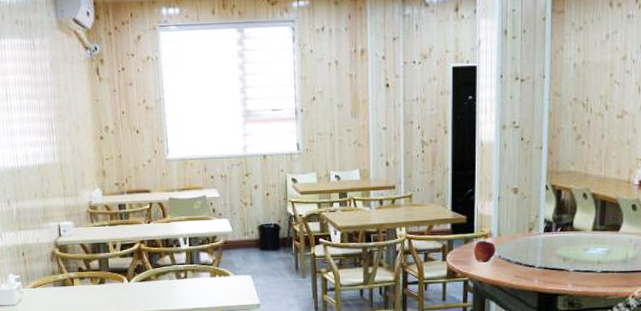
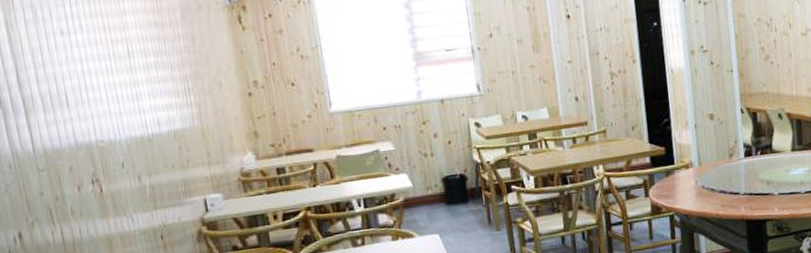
fruit: present [473,239,496,262] -> none [675,170,699,194]

